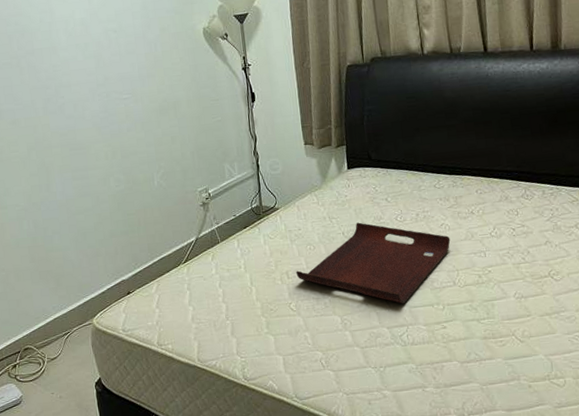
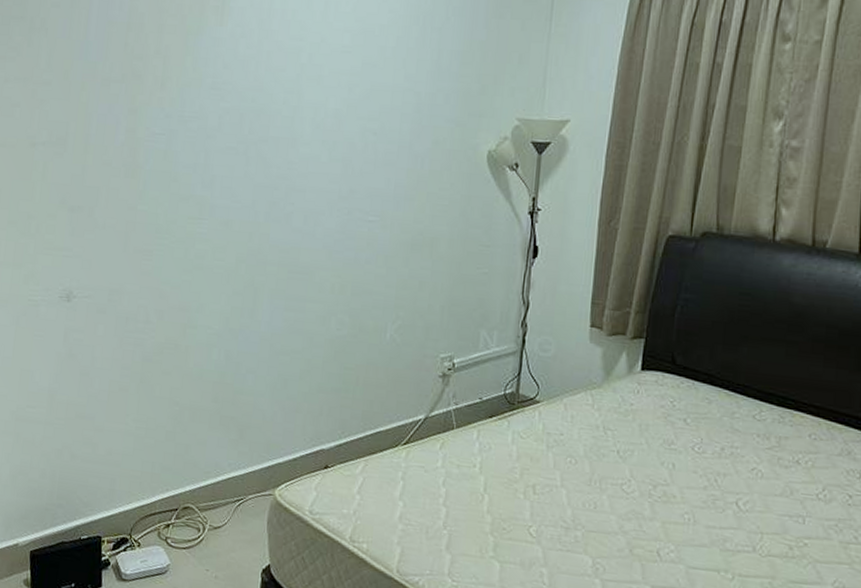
serving tray: present [296,222,451,304] -> none [545,442,761,561]

